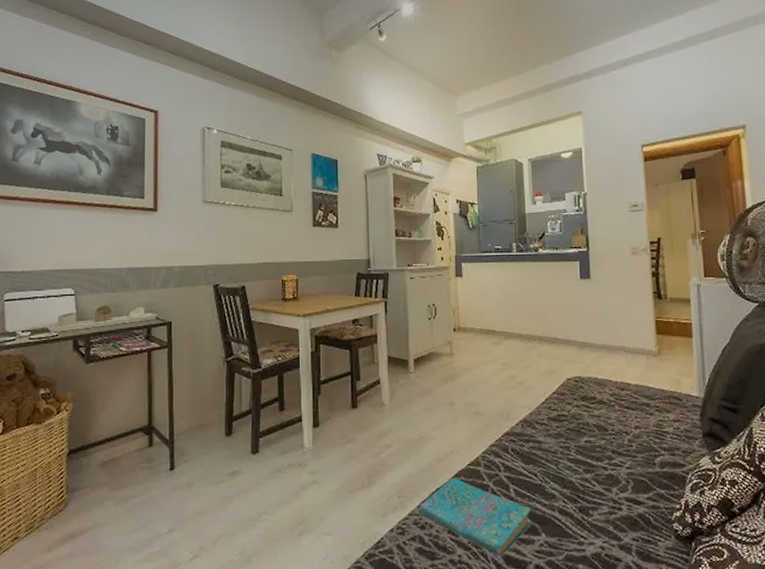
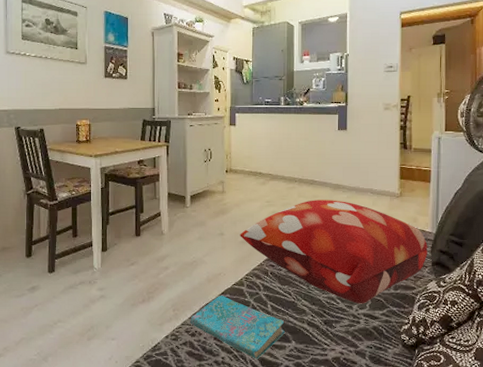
decorative pillow: none [473,360,697,486] -> present [240,200,428,304]

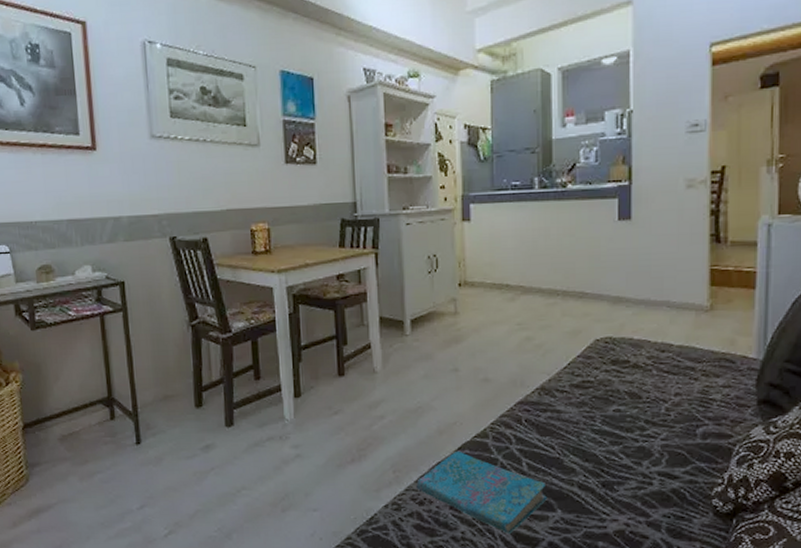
decorative pillow: present [240,200,428,304] -> none [481,318,751,459]

